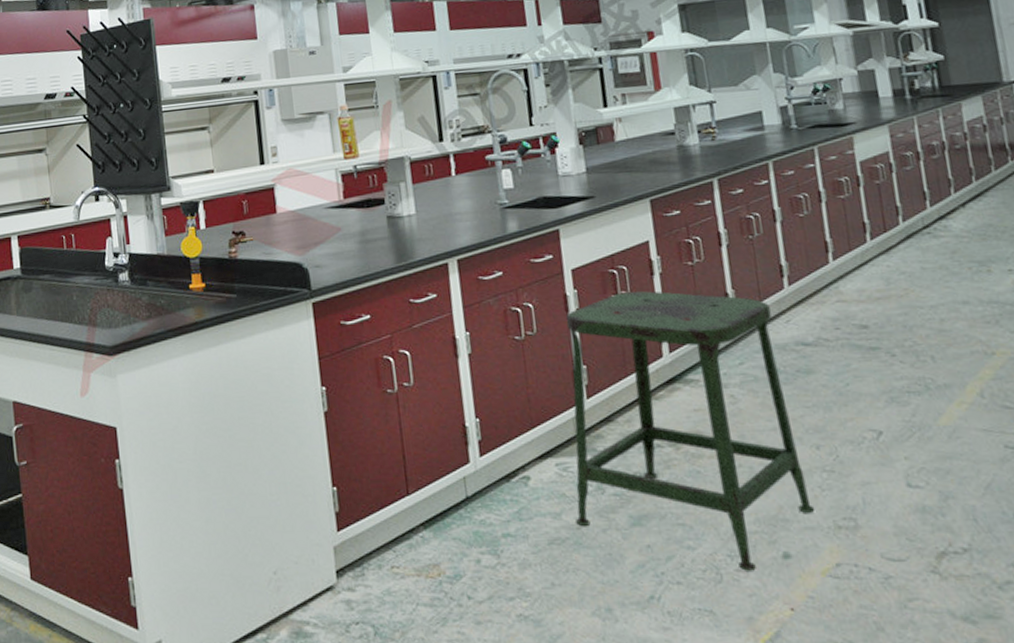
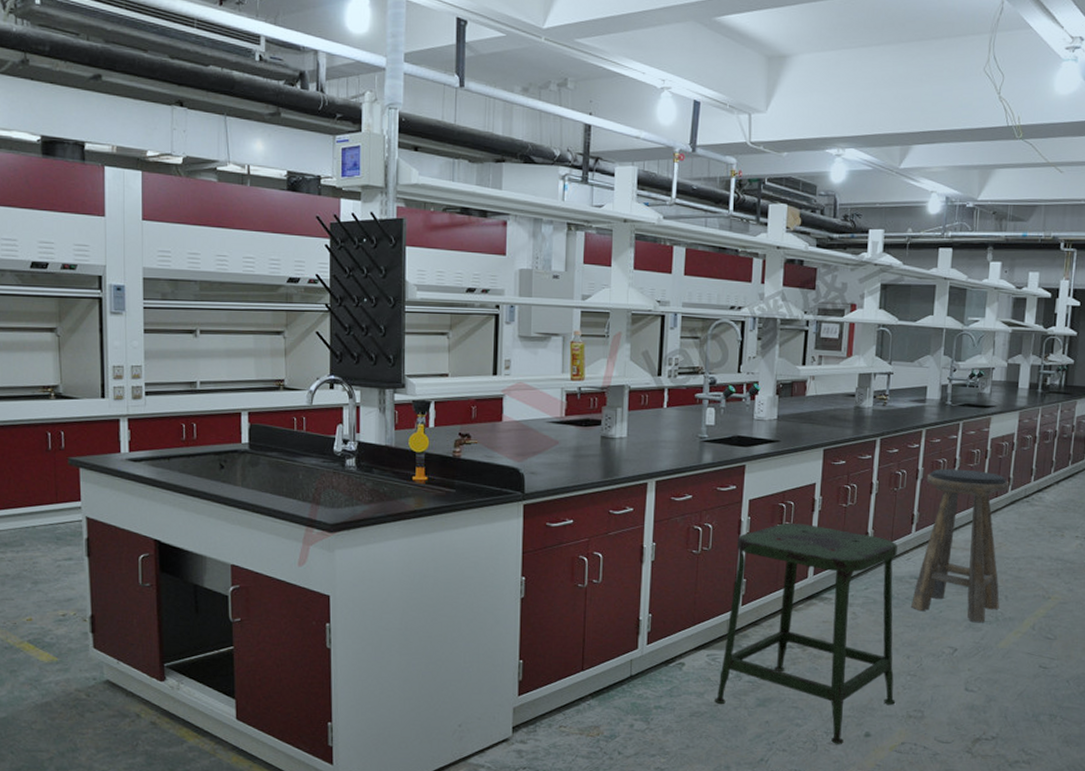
stool: none [786,202,926,394] -> present [910,468,1010,622]

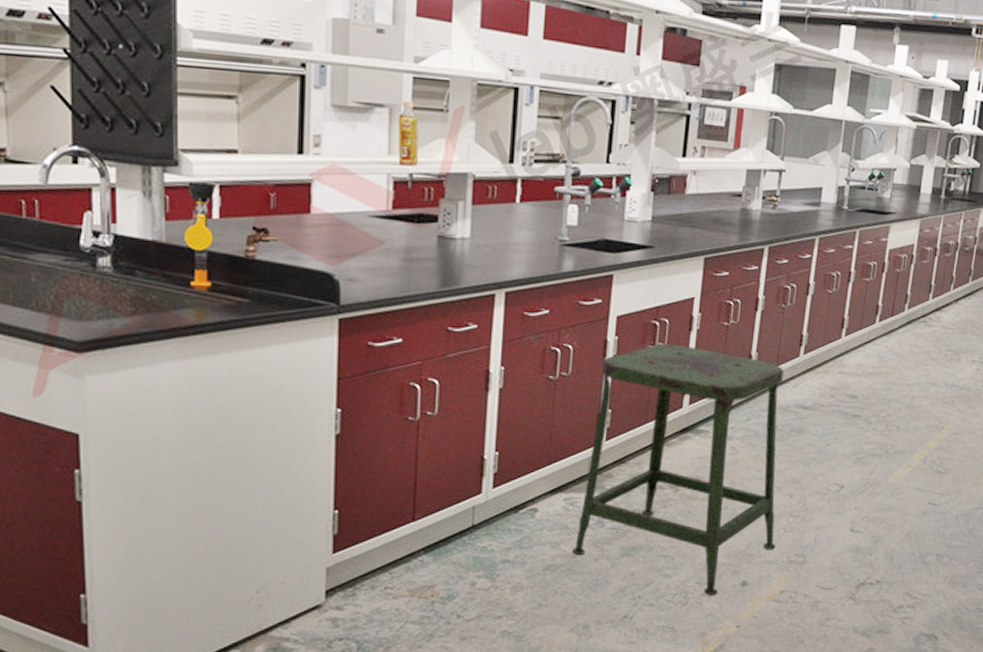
stool: present [910,468,1010,622] -> none [795,283,907,456]

